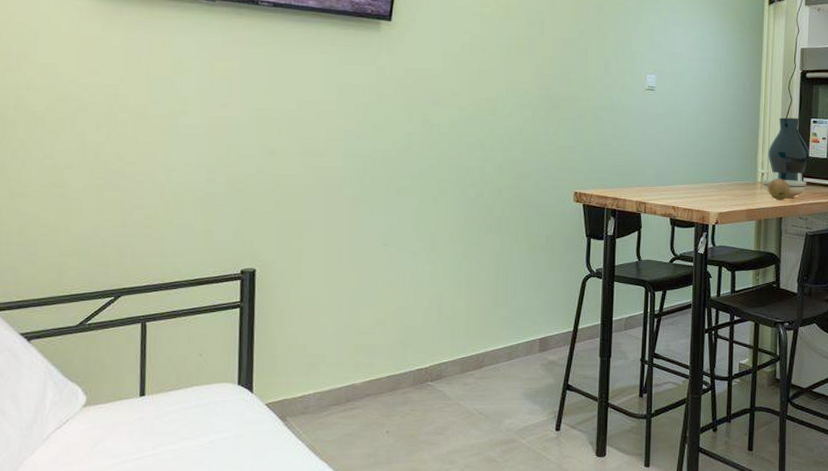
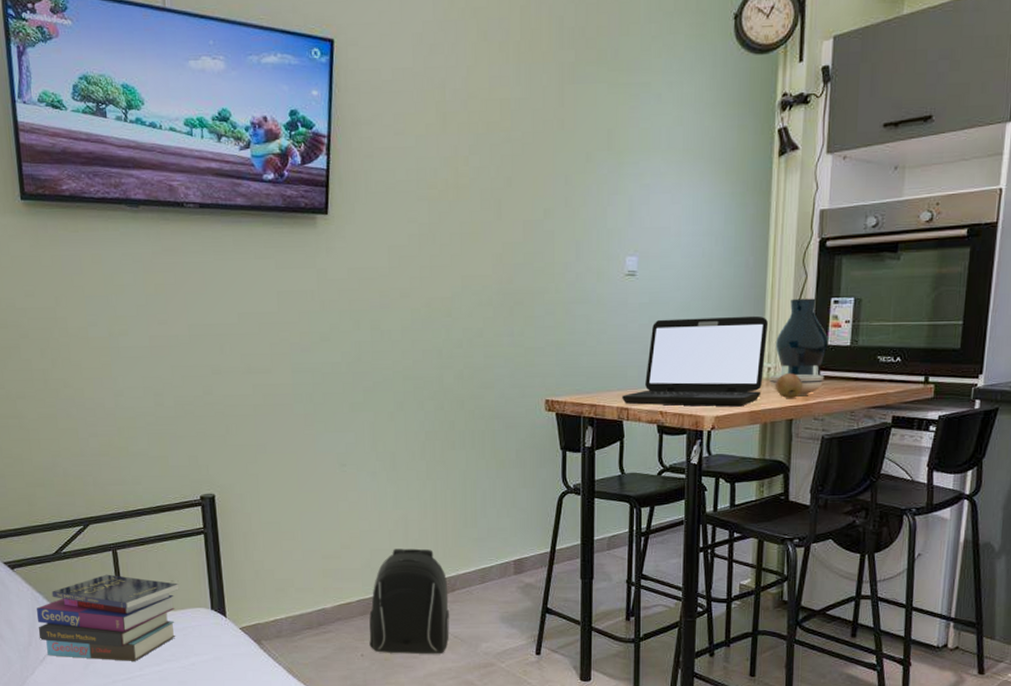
books: none [46,347,207,439] -> present [36,574,179,661]
backpack: none [395,326,477,431] -> present [369,548,450,655]
laptop: none [641,128,761,205] -> present [622,315,768,407]

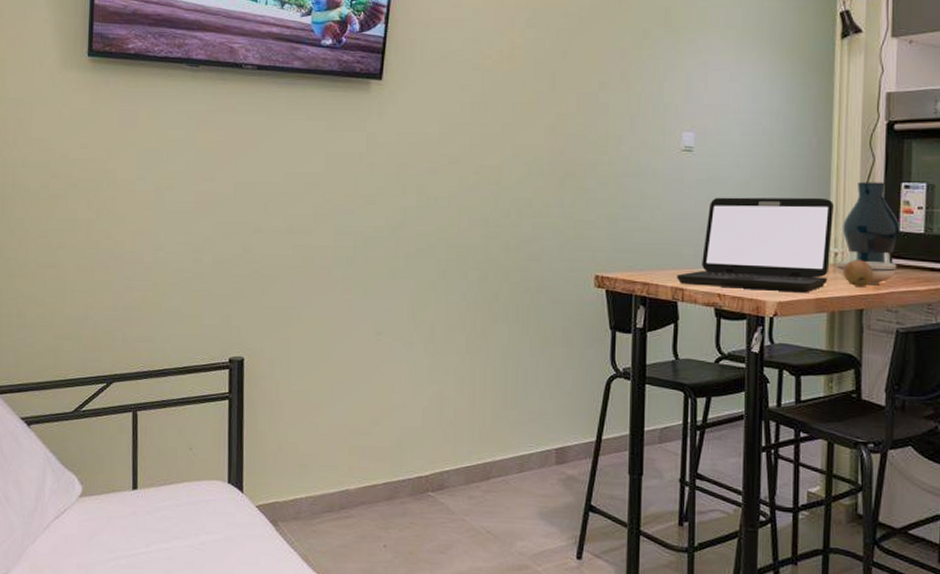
books: present [36,574,179,661] -> none [46,437,197,536]
backpack: present [369,548,450,655] -> none [393,427,484,551]

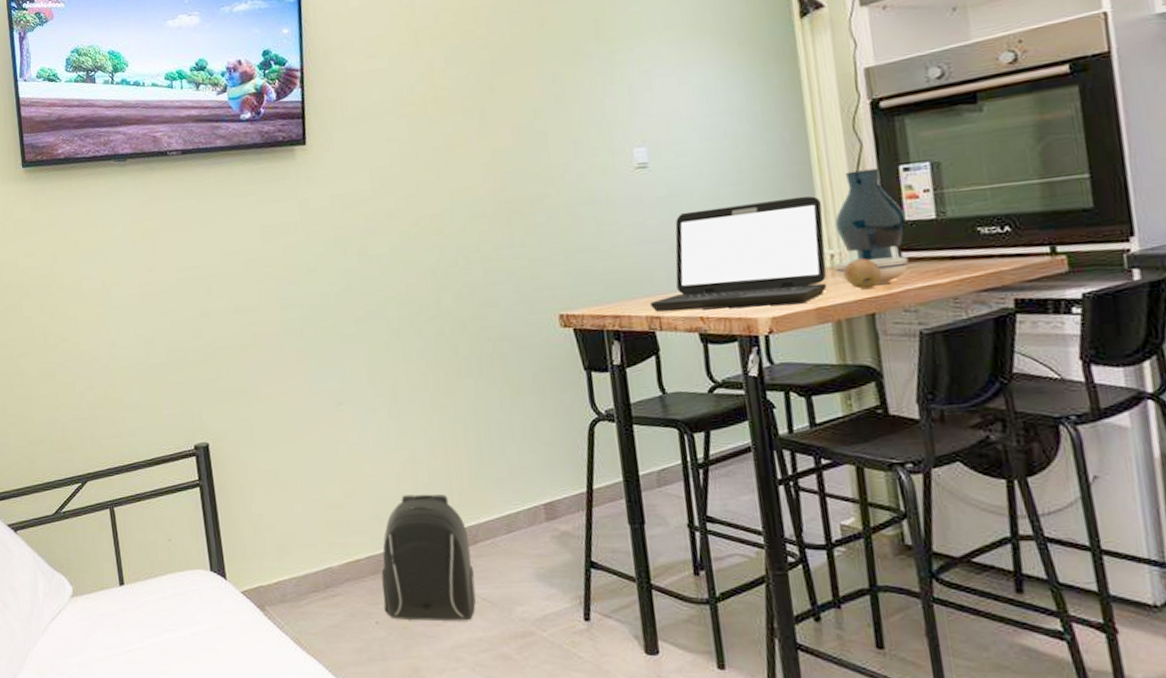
backpack: none [393,427,484,551] -> present [381,494,477,622]

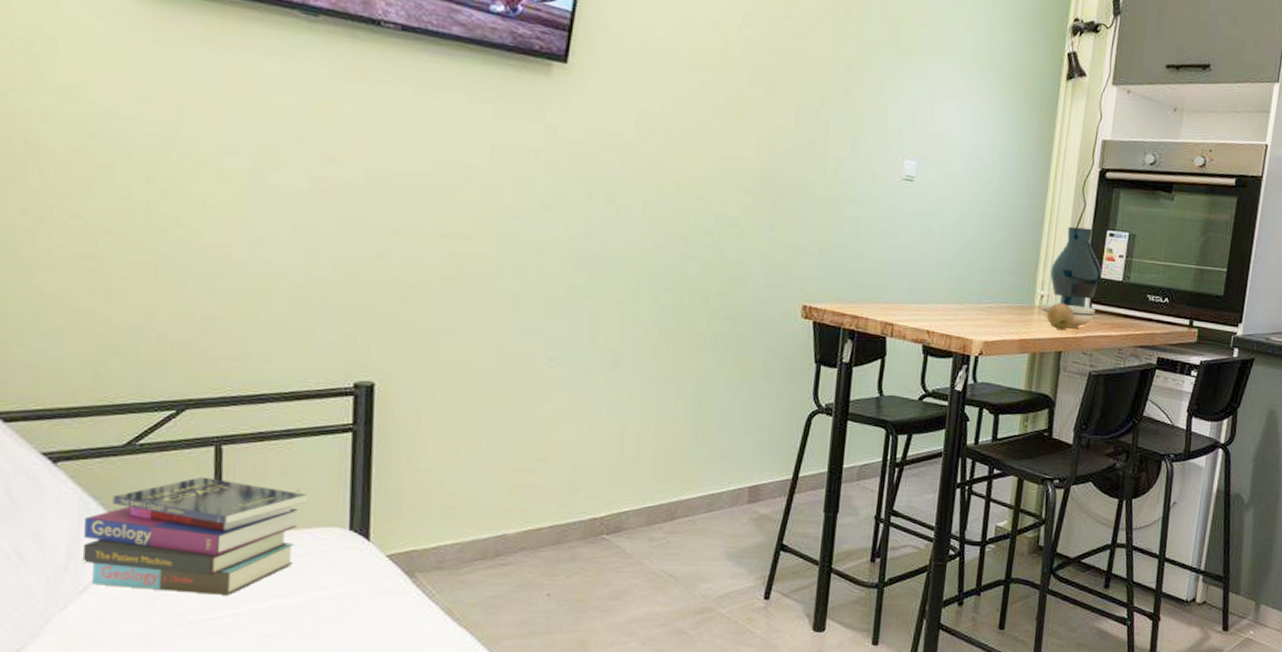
books: none [37,534,177,631] -> present [82,476,308,595]
backpack: present [381,494,477,622] -> none [559,465,667,596]
laptop: present [650,196,828,313] -> none [887,231,1044,333]

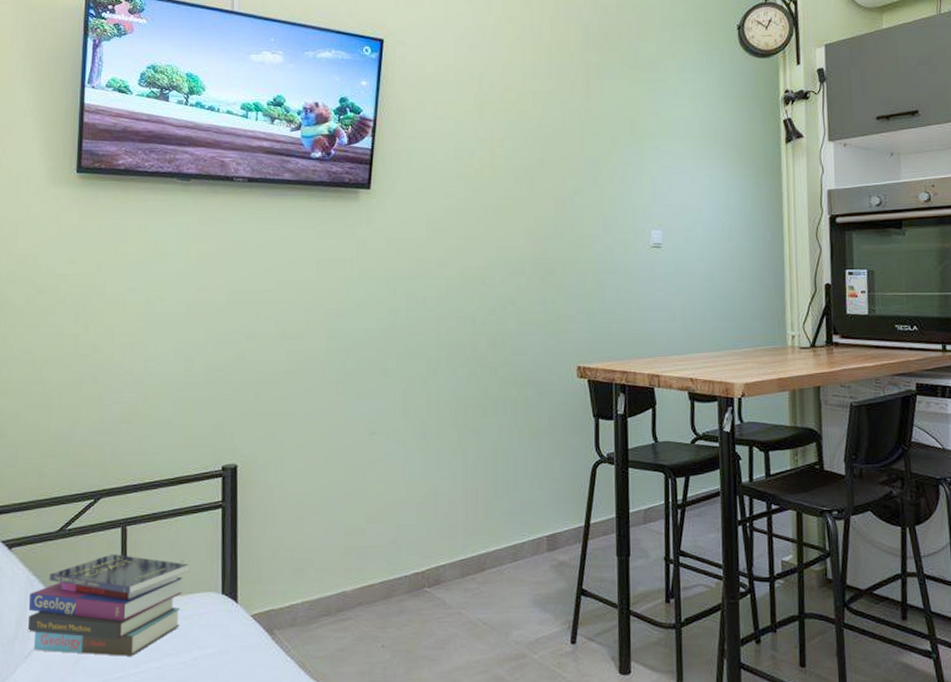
bowl: present [1041,303,1096,328] -> none [793,342,847,363]
fruit: present [1046,303,1075,330] -> none [800,341,828,367]
vase: present [1050,226,1102,309] -> none [797,270,848,344]

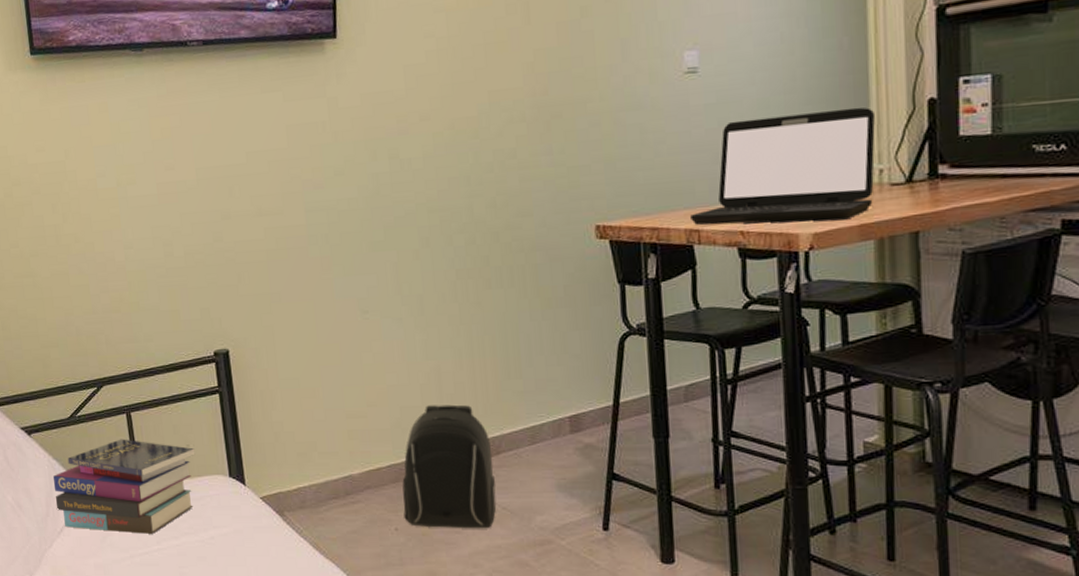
backpack: none [391,523,479,645] -> present [402,404,497,529]
laptop: none [653,286,789,374] -> present [690,107,875,226]

